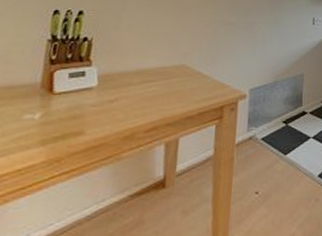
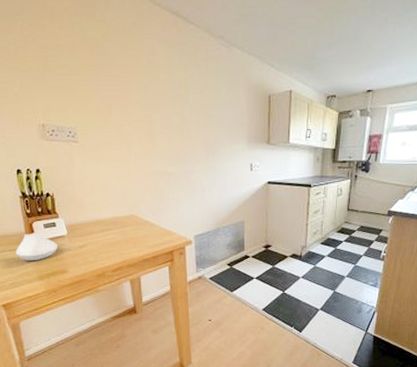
spoon rest: none [17,83,81,120] -> present [15,232,58,261]

